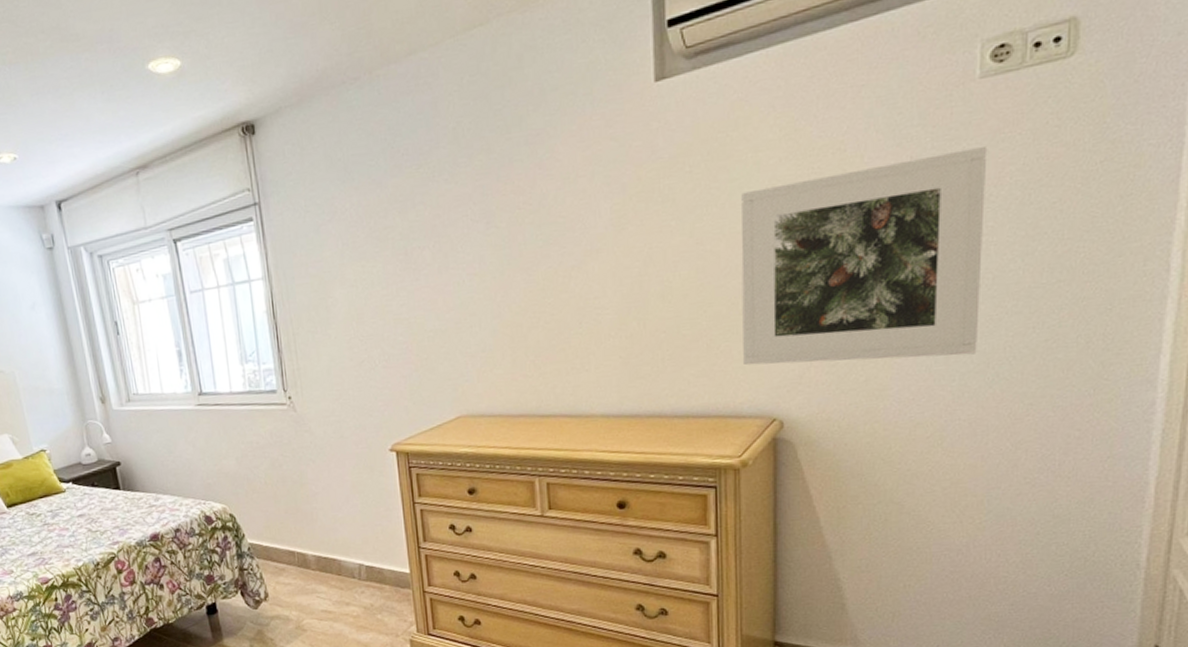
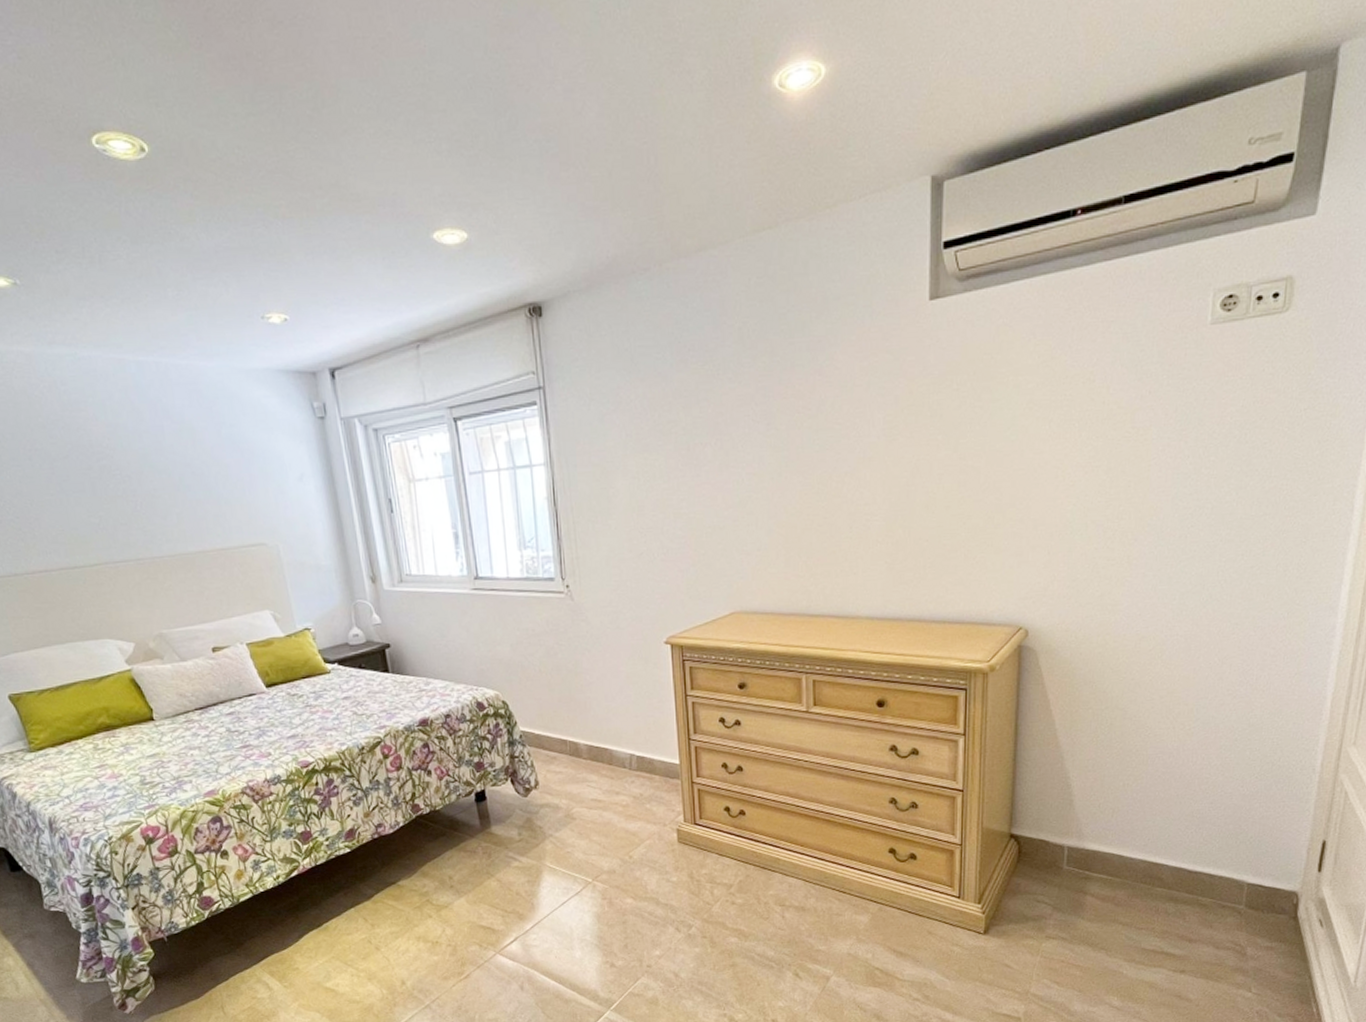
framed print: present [741,147,988,366] -> none [996,388,1214,577]

